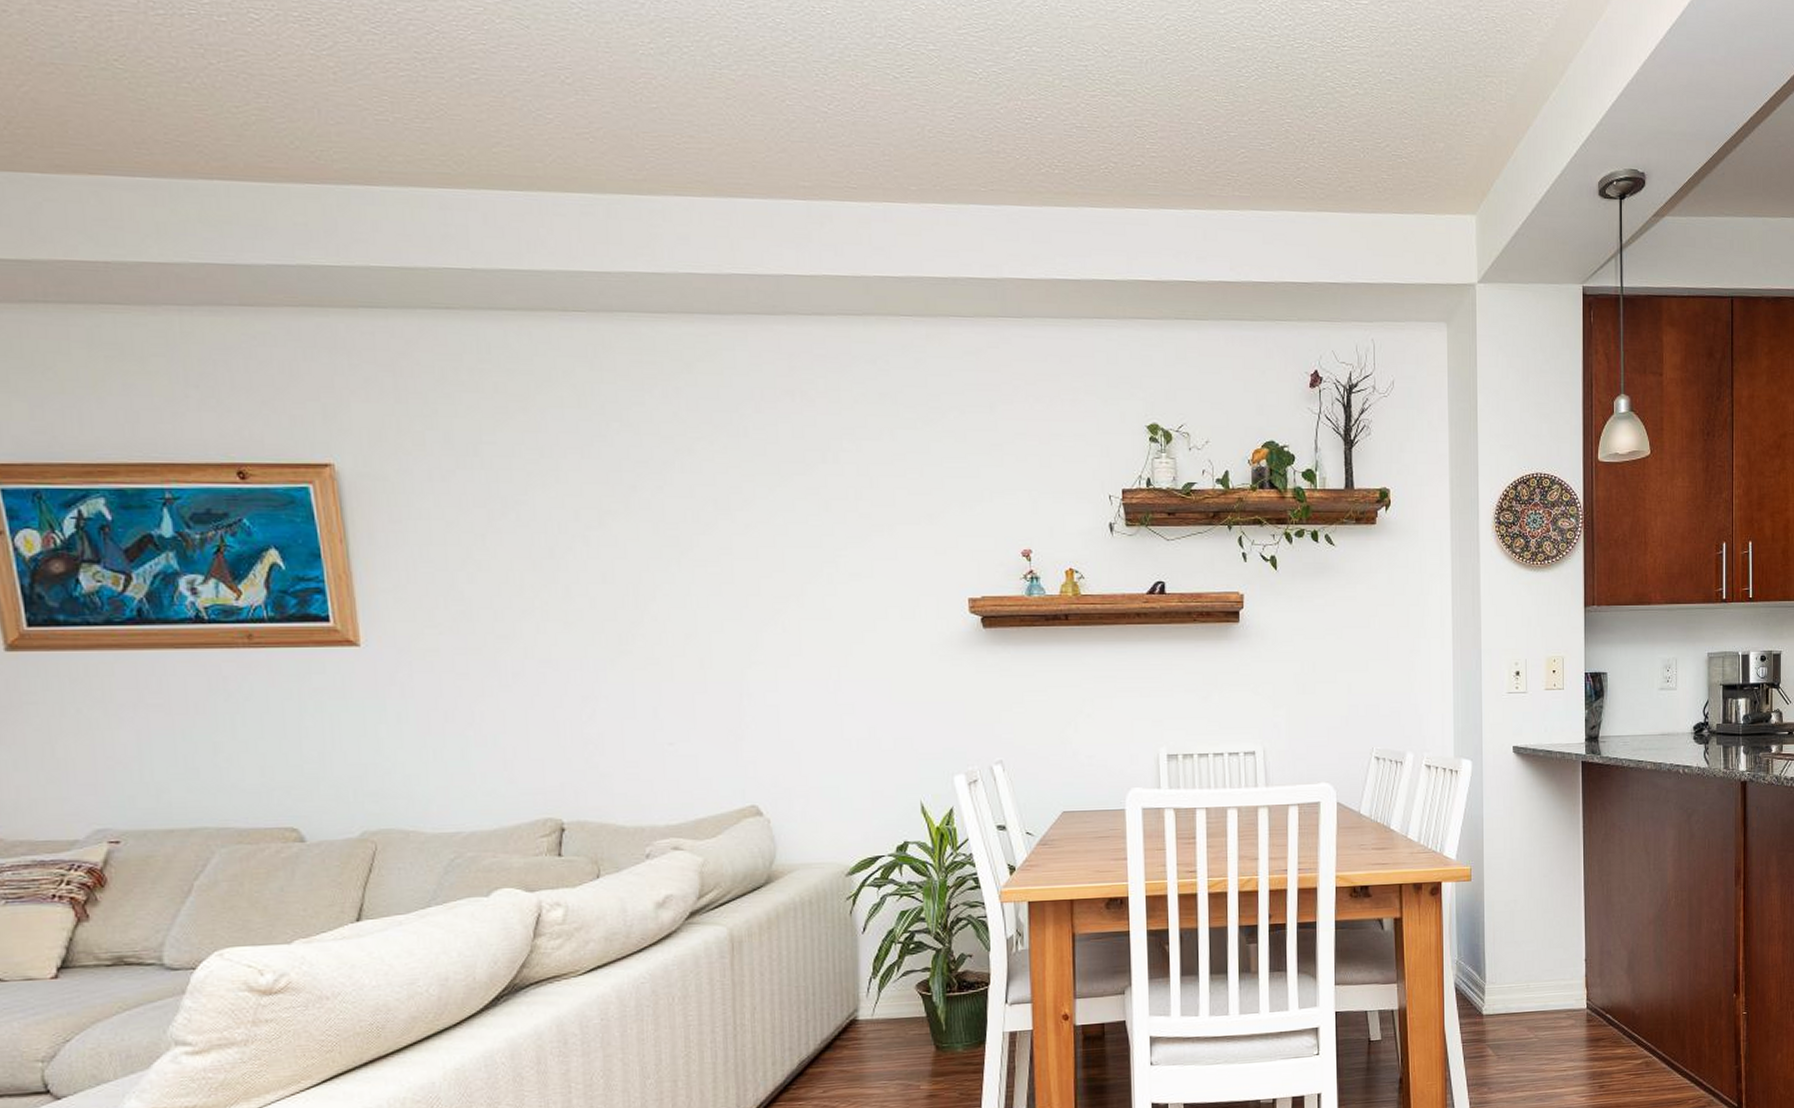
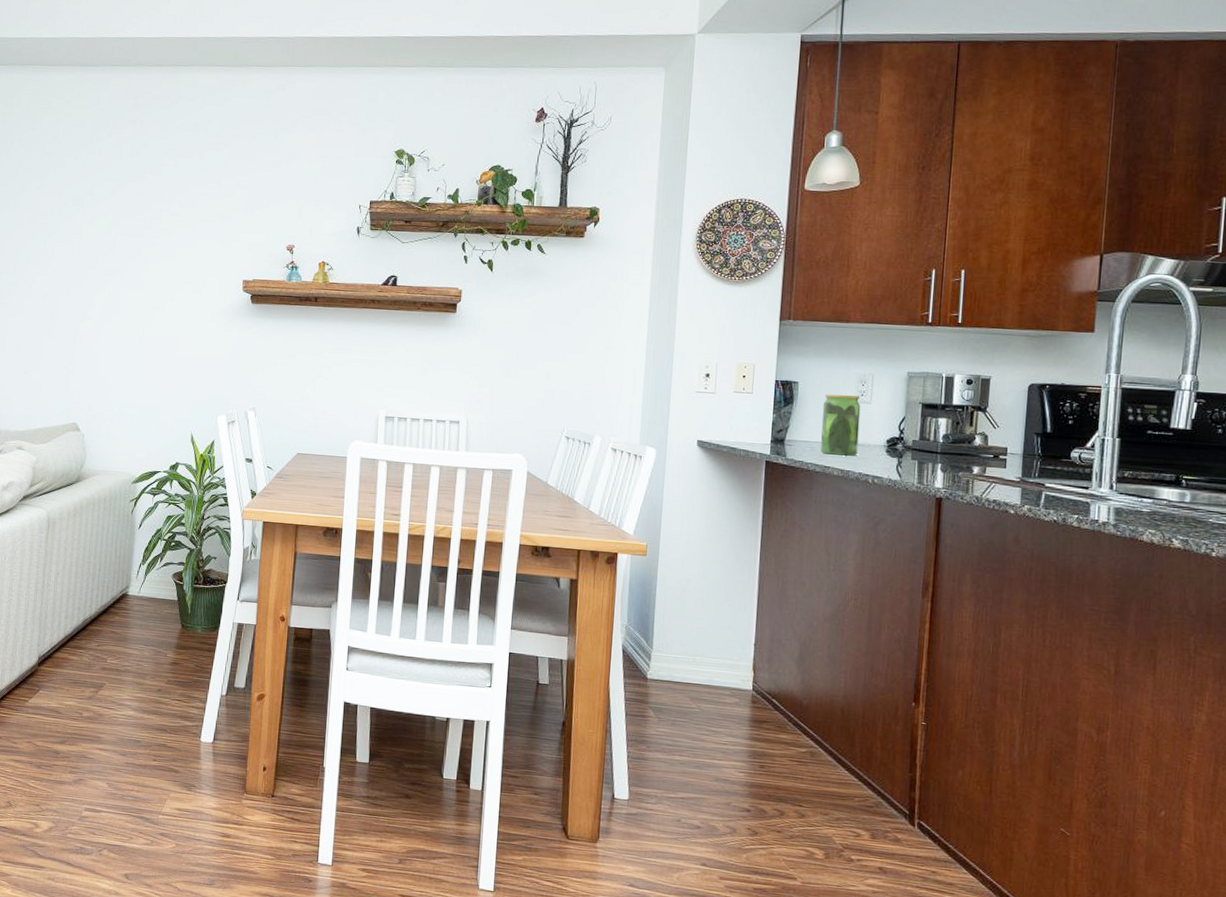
jar: none [1632,683,1668,748] -> present [820,394,861,456]

